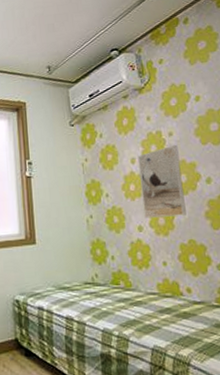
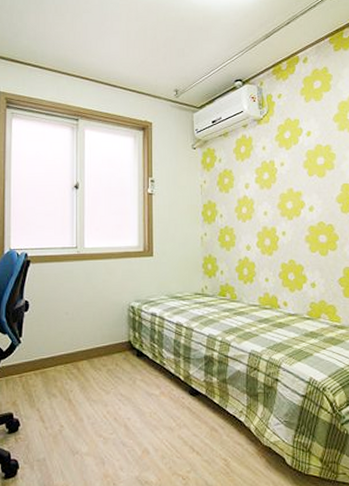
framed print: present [137,144,187,219] -> none [251,174,289,239]

